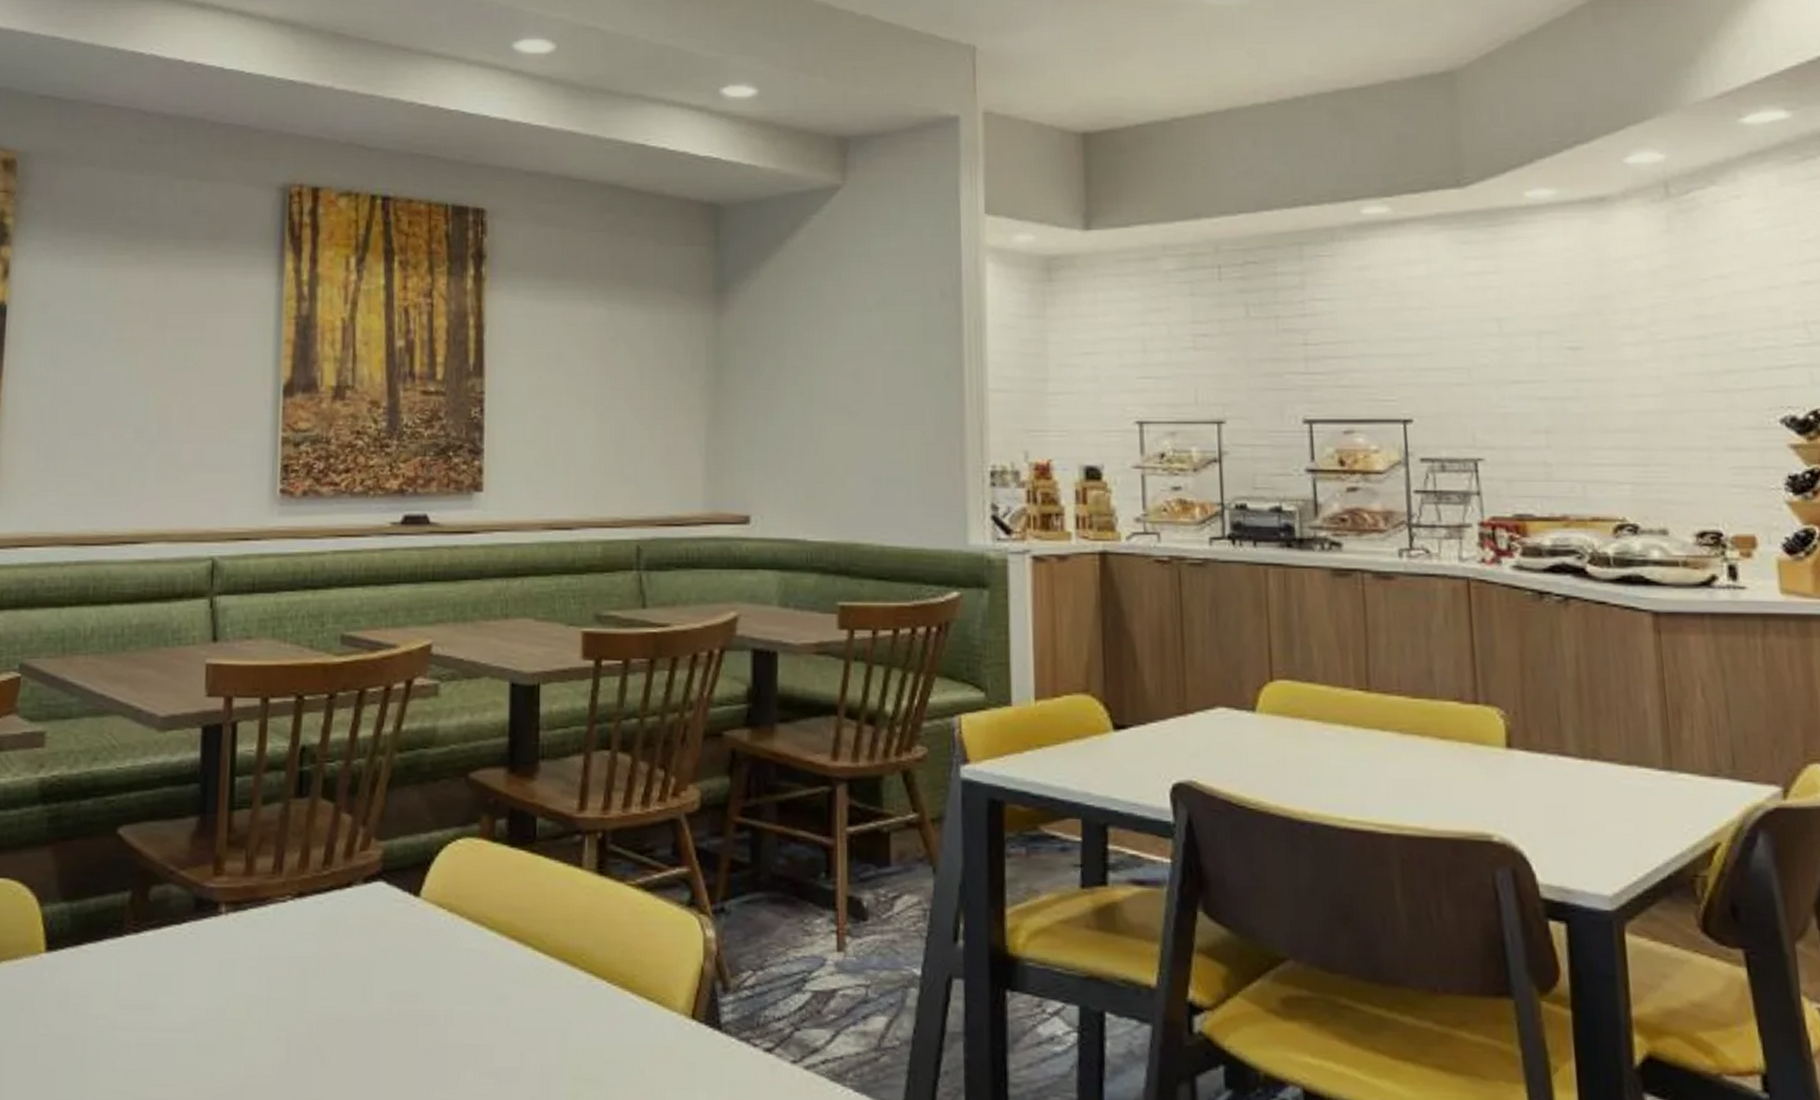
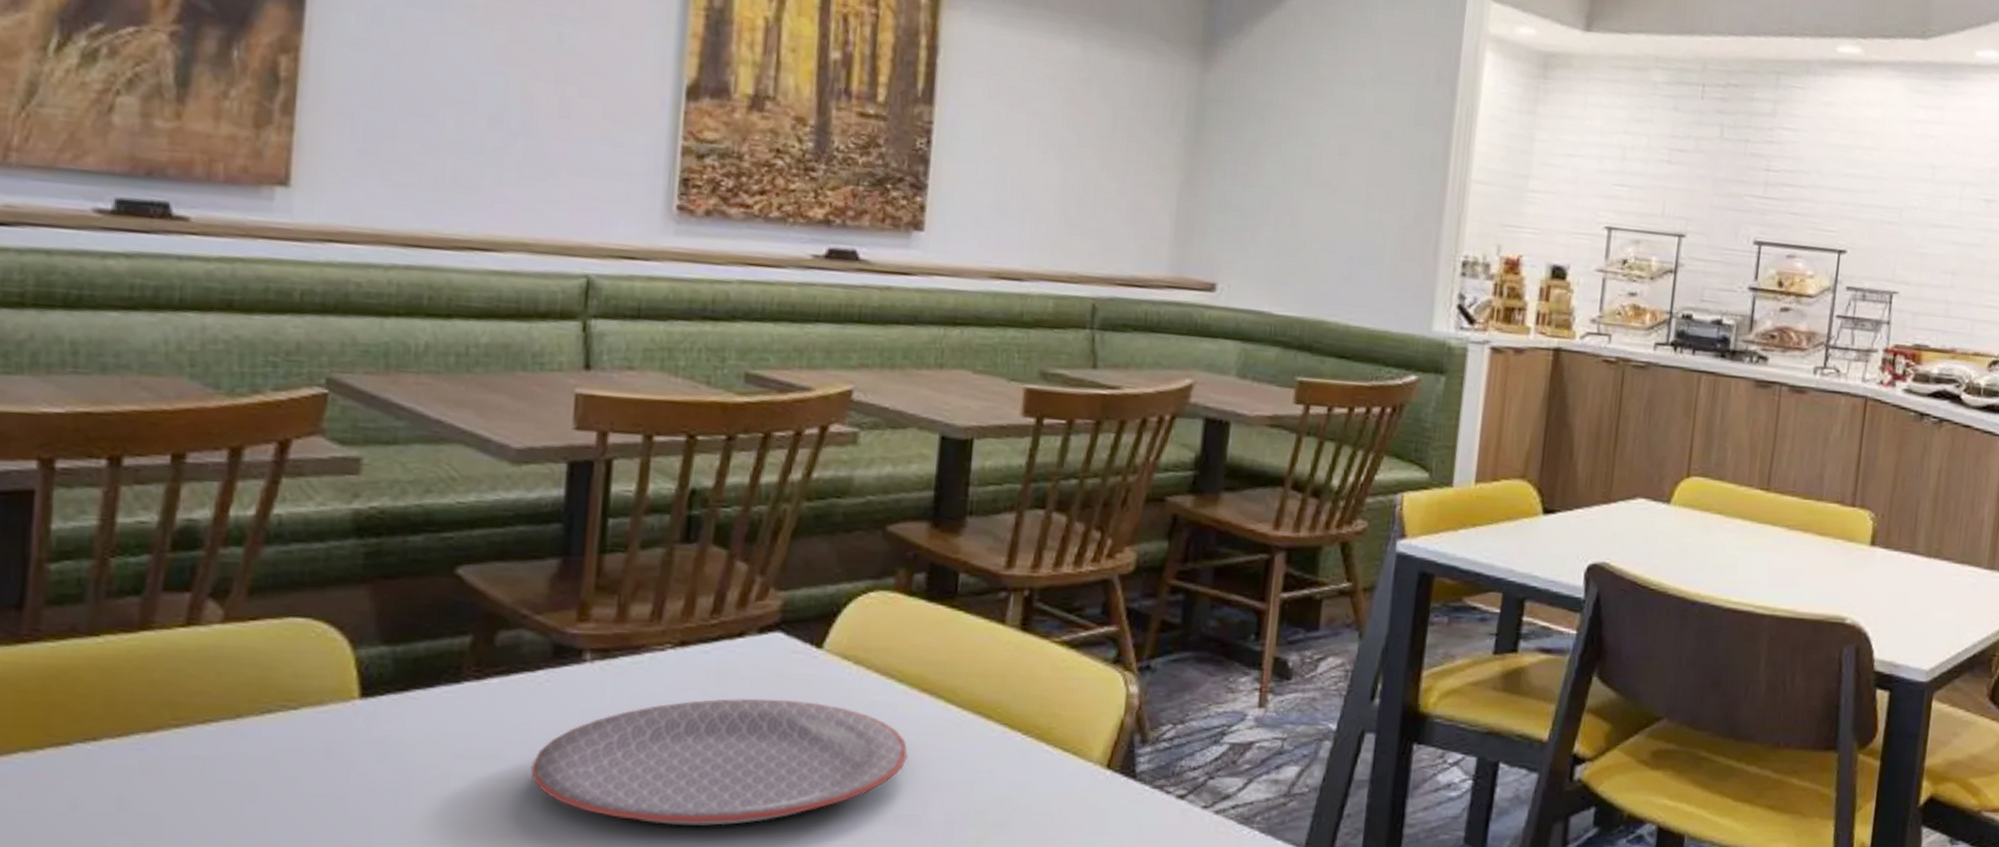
plate: none [180,947,502,1077] -> present [531,698,908,826]

